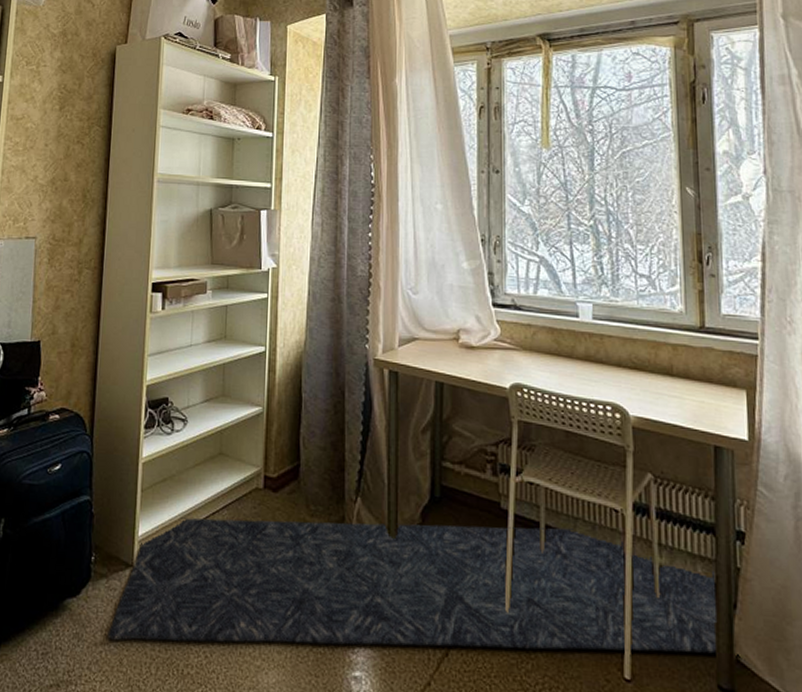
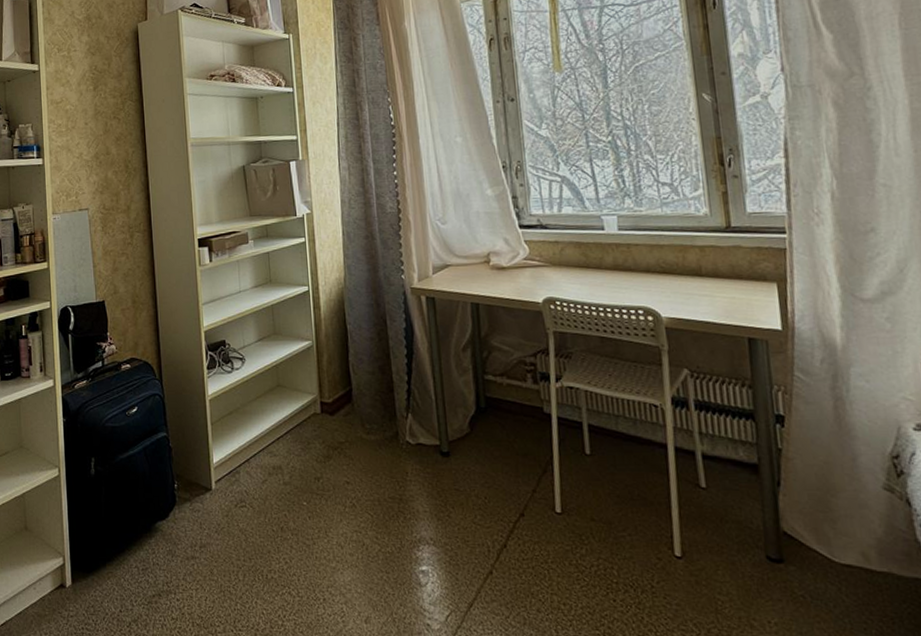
rug: present [107,517,719,654] -> none [197,425,766,553]

